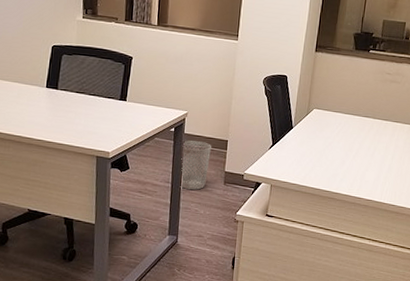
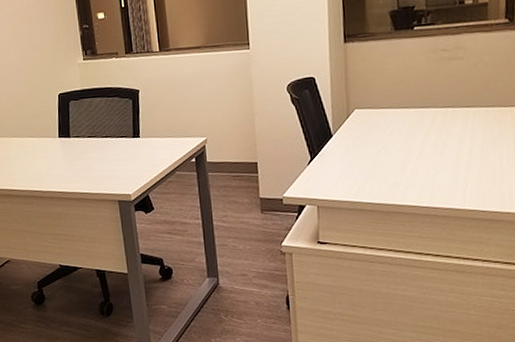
wastebasket: present [180,140,211,190] -> none [207,168,241,224]

